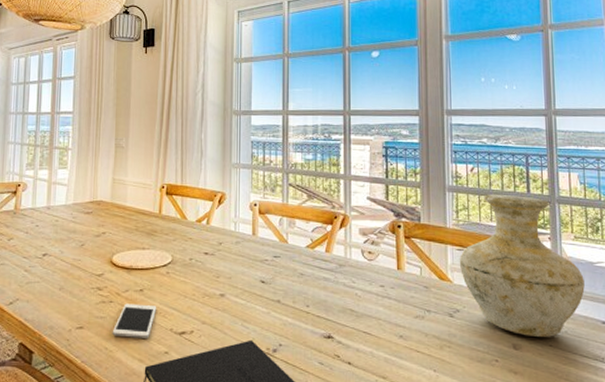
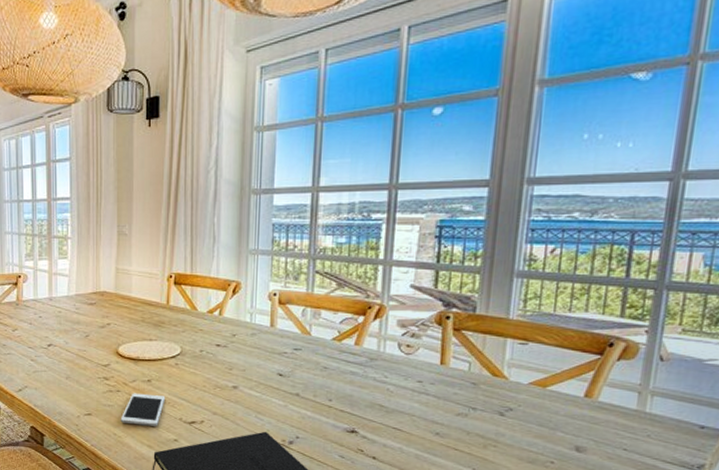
vase: present [459,194,585,337] -> none [519,279,686,441]

